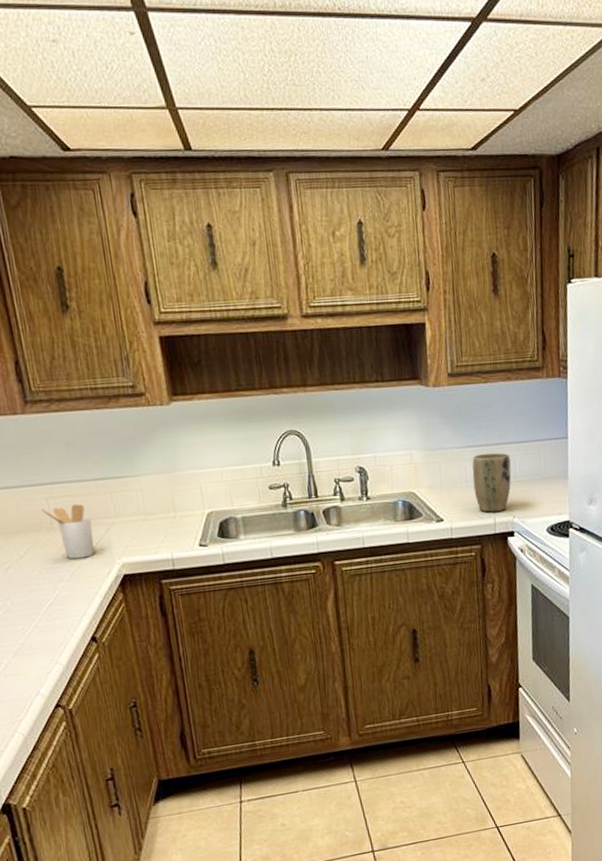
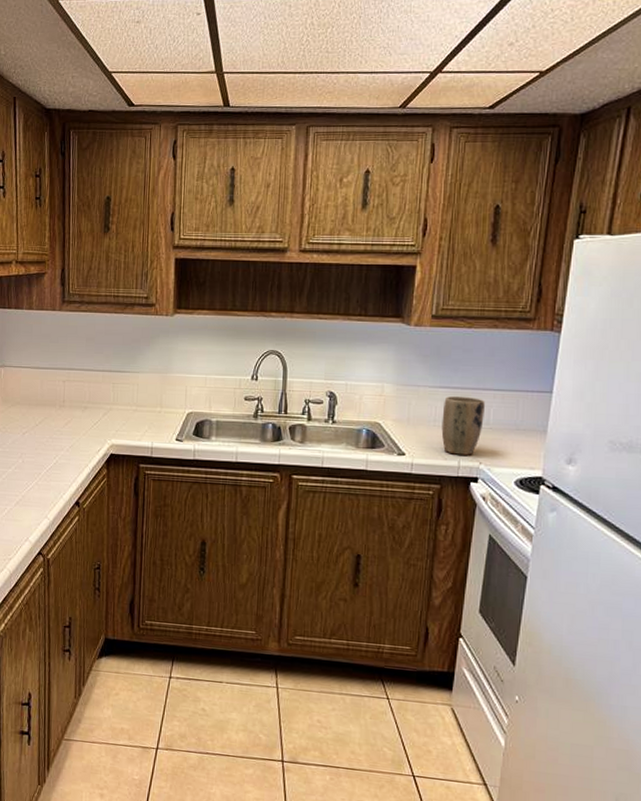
utensil holder: present [41,504,95,560] -> none [58,389,94,435]

